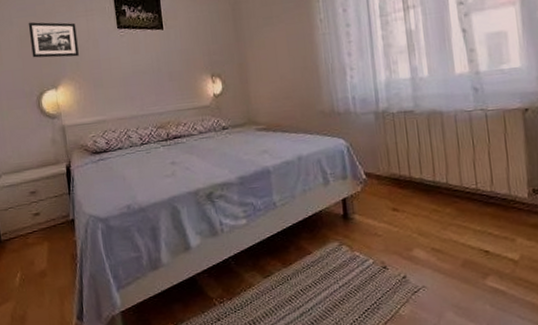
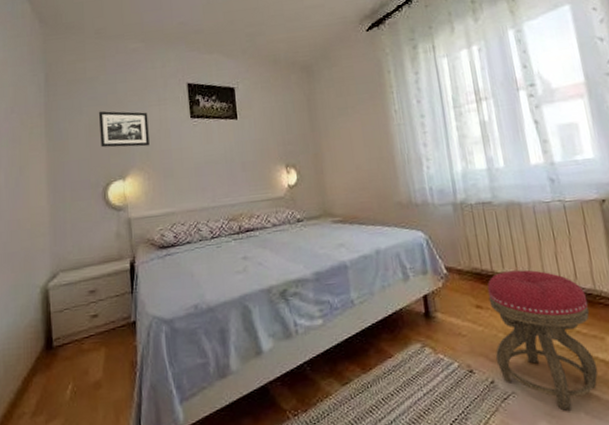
stool: none [404,175,506,303] -> present [487,269,598,411]

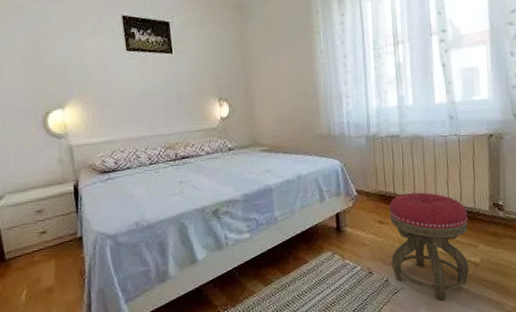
picture frame: present [98,111,150,148] -> none [32,40,87,78]

